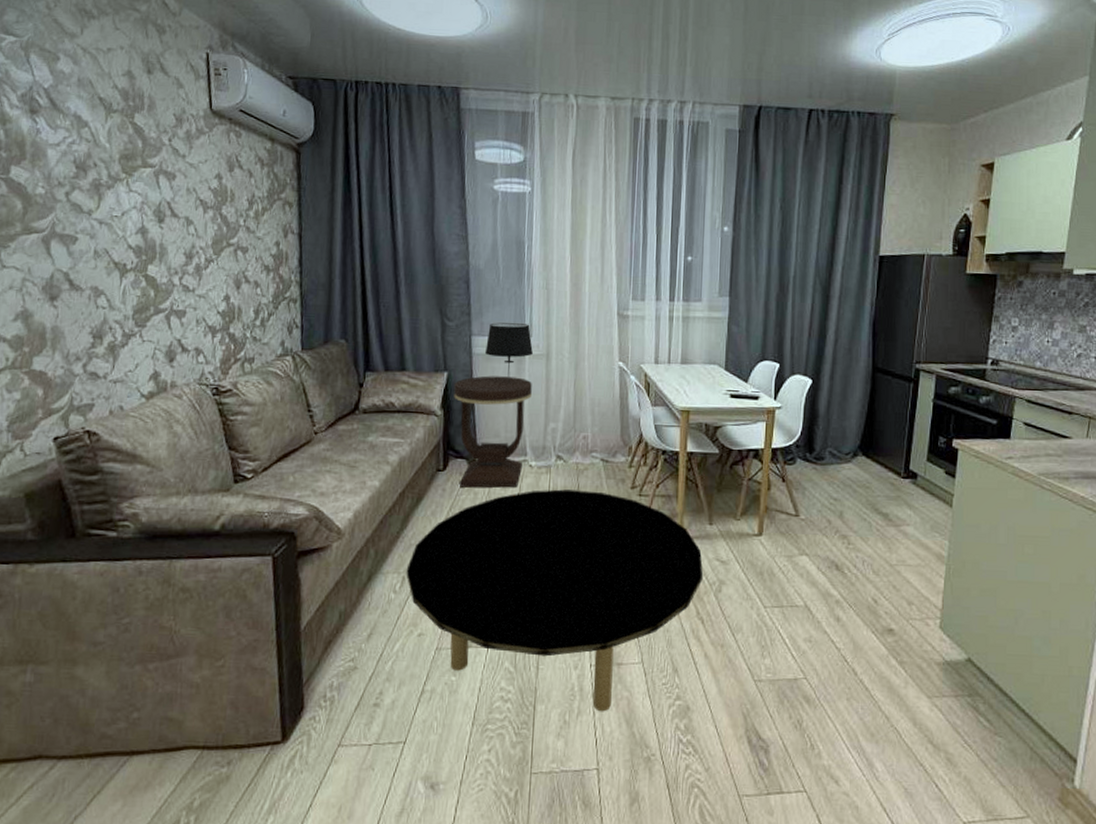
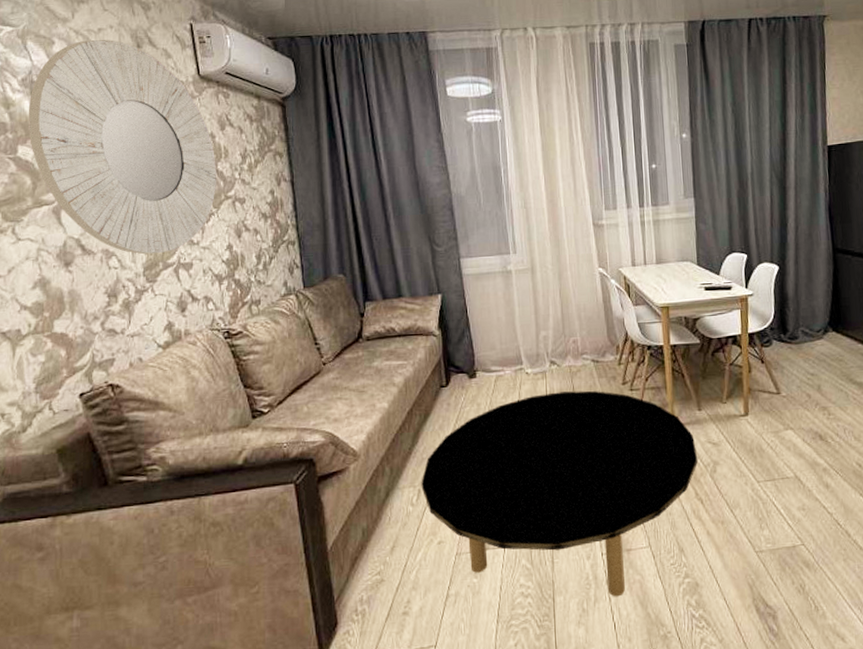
mirror: none [23,59,221,297] -> present [28,39,217,255]
side table: present [454,376,532,488] -> none [449,292,521,400]
table lamp: present [484,322,533,383] -> none [473,242,518,299]

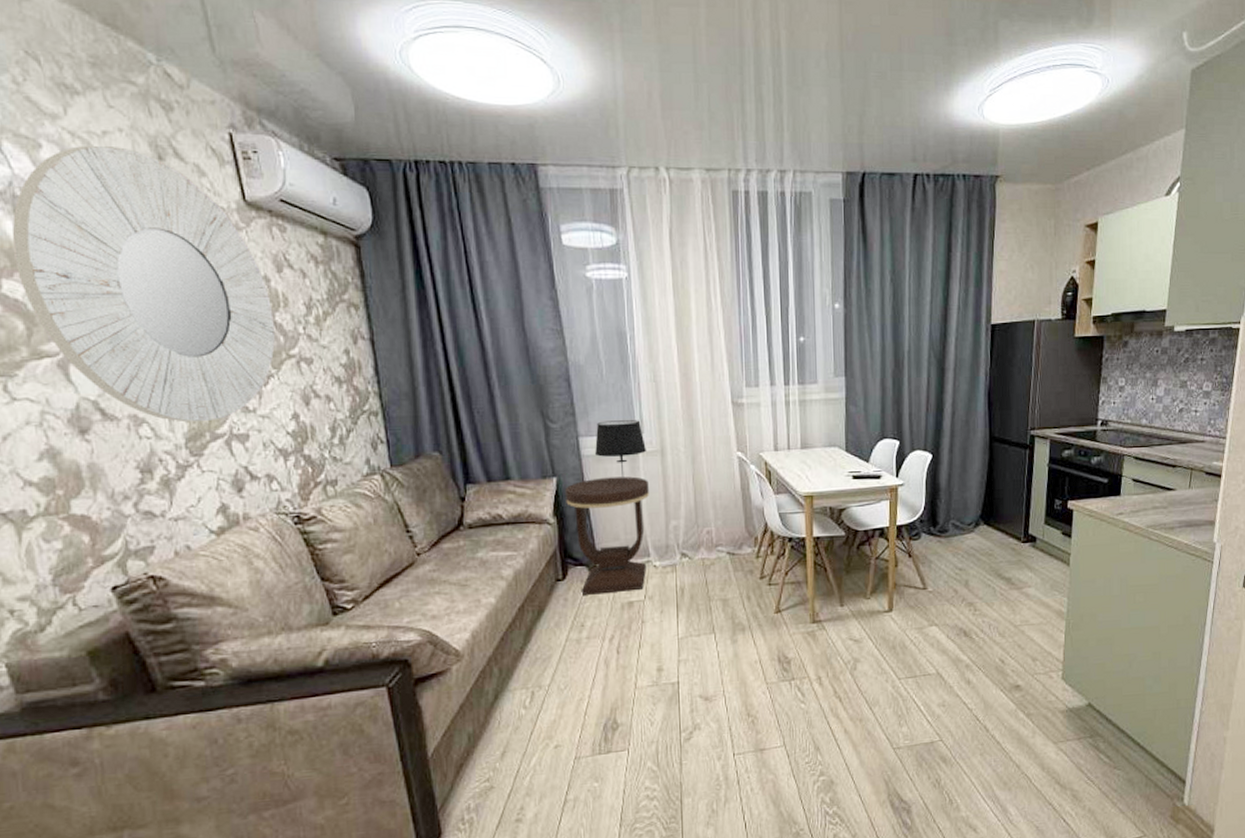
coffee table: present [421,390,698,597] -> none [534,585,838,797]
side table: none [449,292,521,400] -> present [565,476,649,595]
table lamp: none [473,242,518,299] -> present [594,420,646,484]

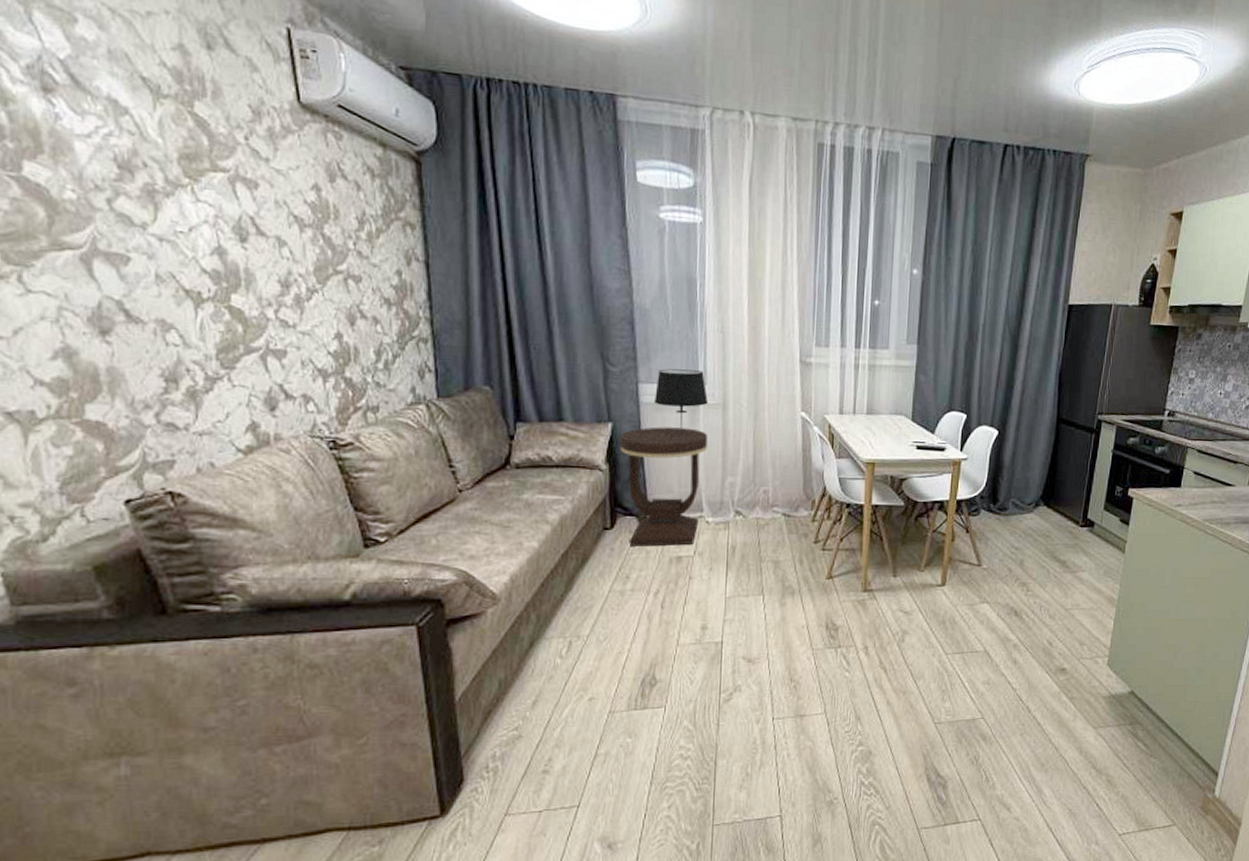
mirror: present [11,145,276,423] -> none [37,24,324,333]

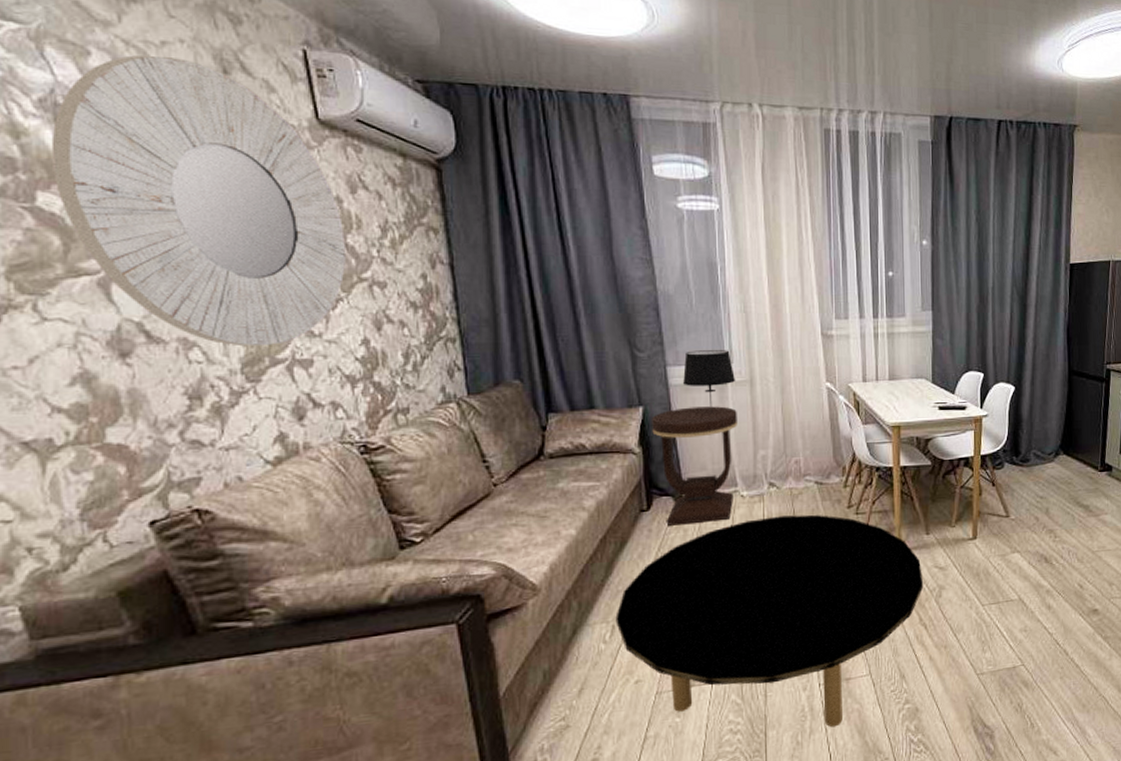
mirror: none [37,24,324,333] -> present [51,55,347,347]
coffee table: none [573,545,887,762] -> present [615,514,924,728]

